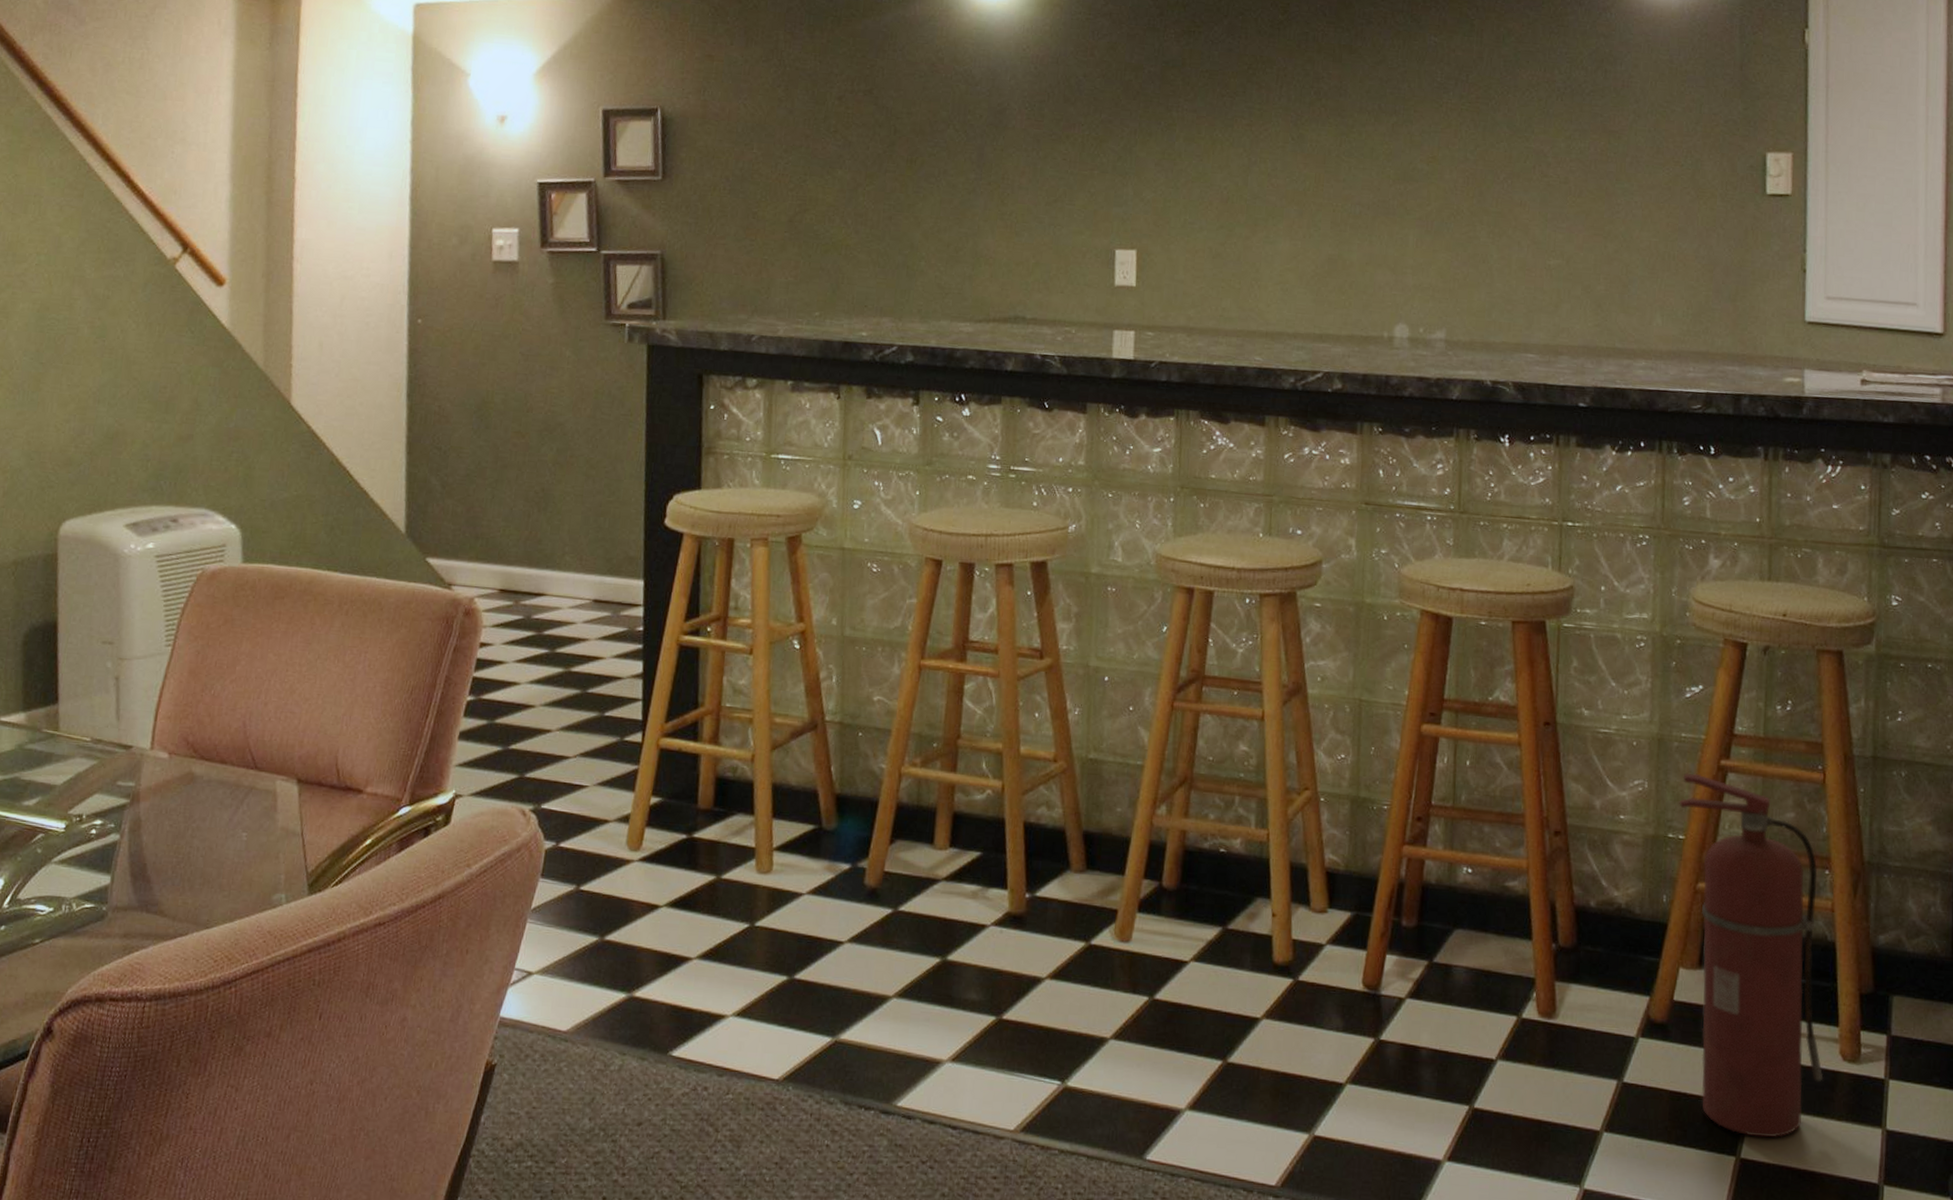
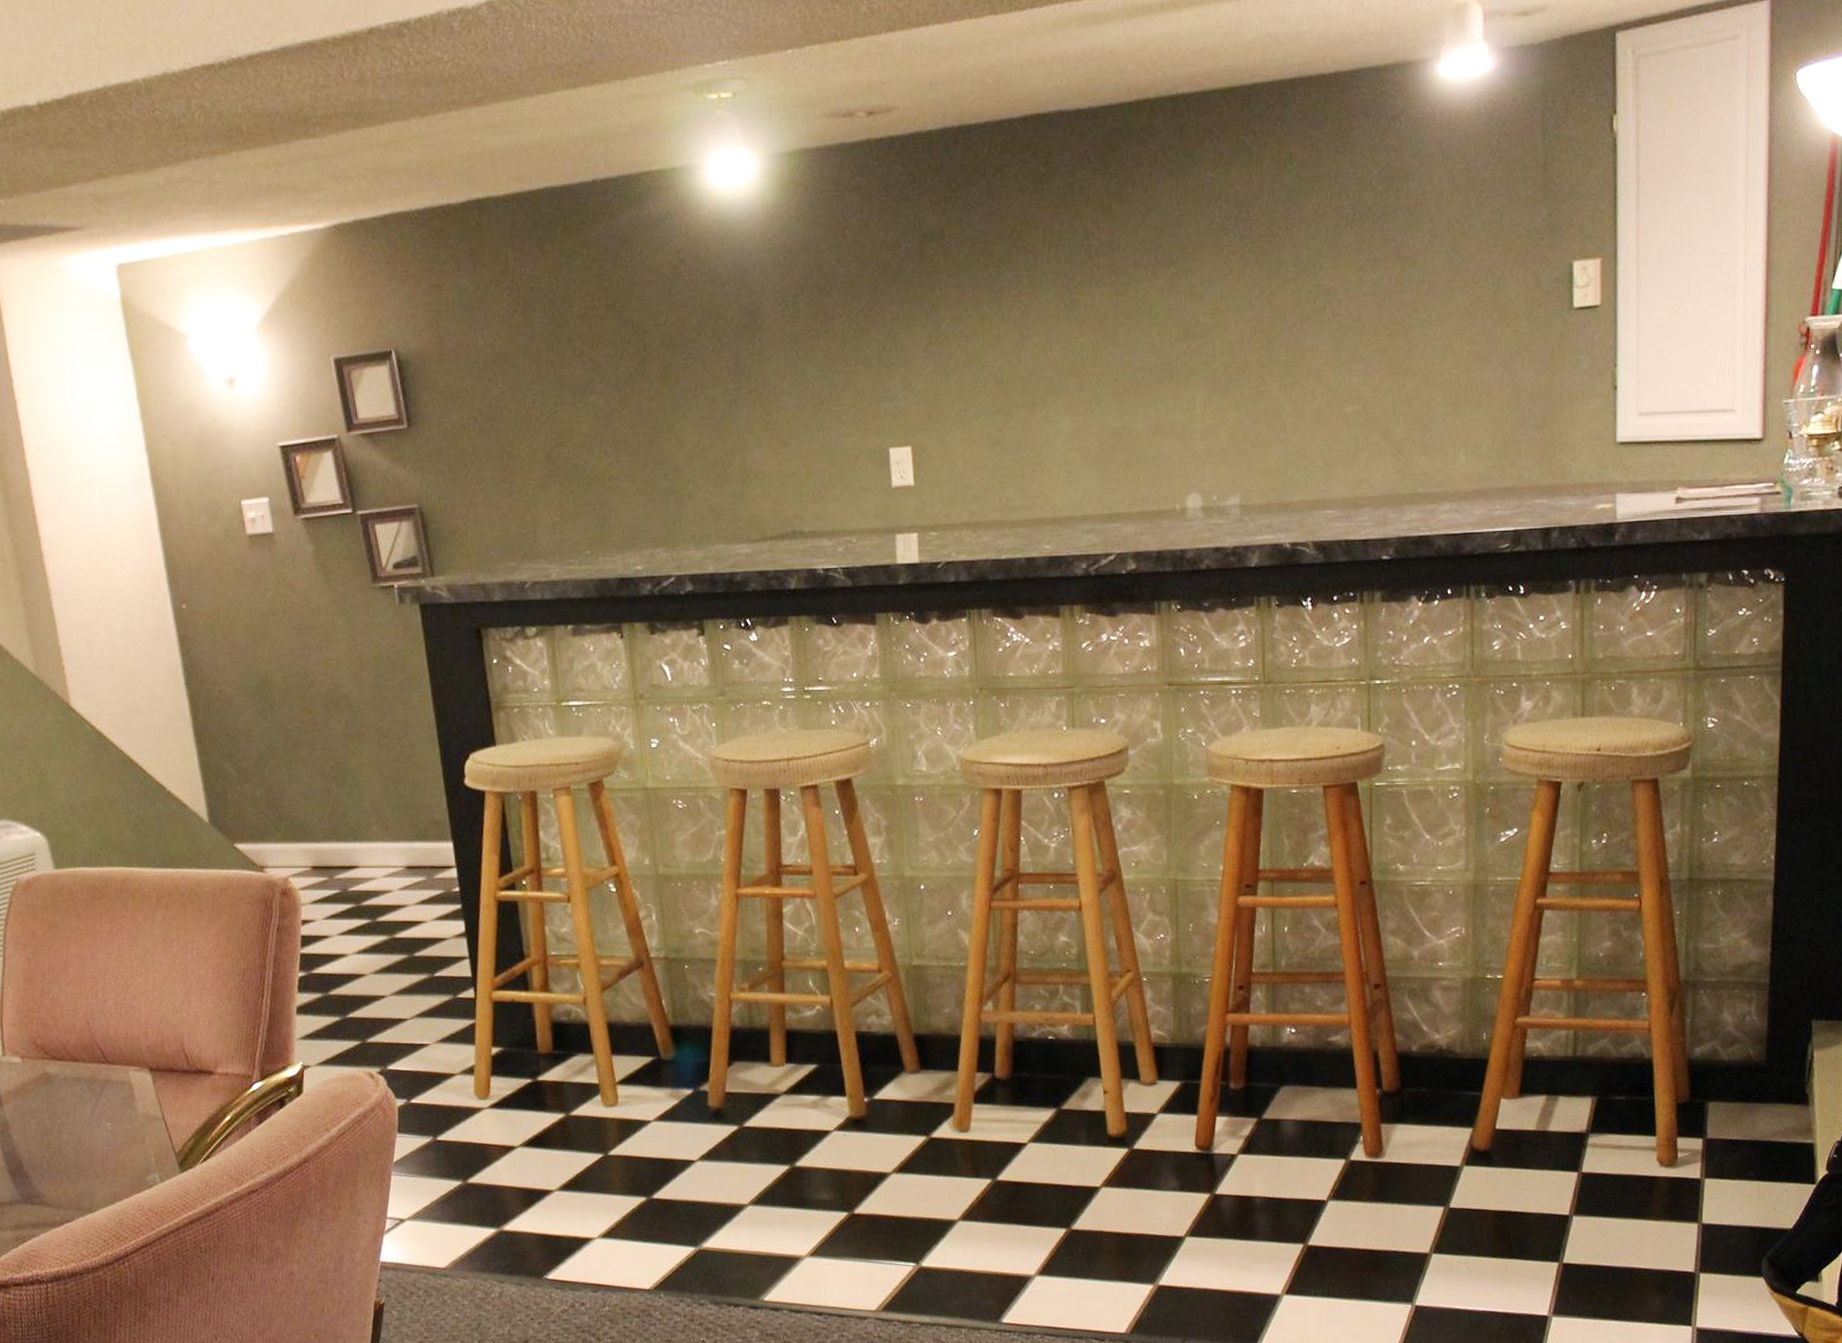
fire extinguisher: present [1679,772,1824,1138] -> none [1496,914,1642,1243]

